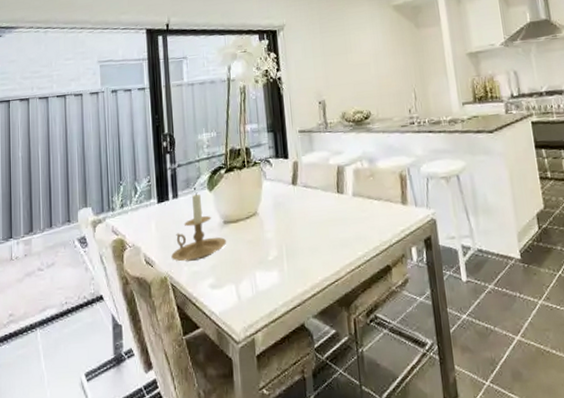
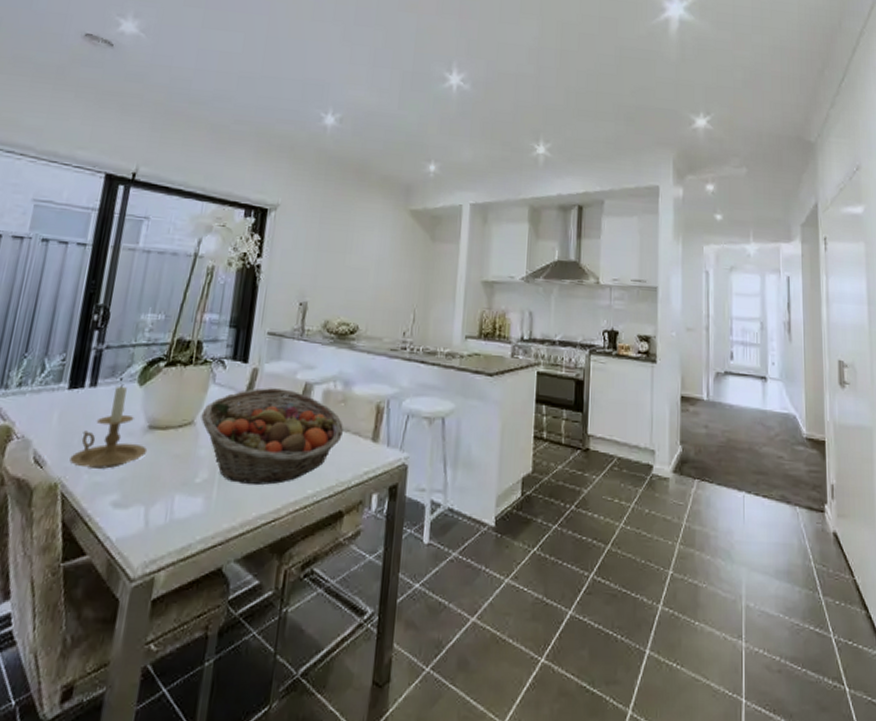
fruit basket: none [261,174,377,256] -> present [201,388,344,486]

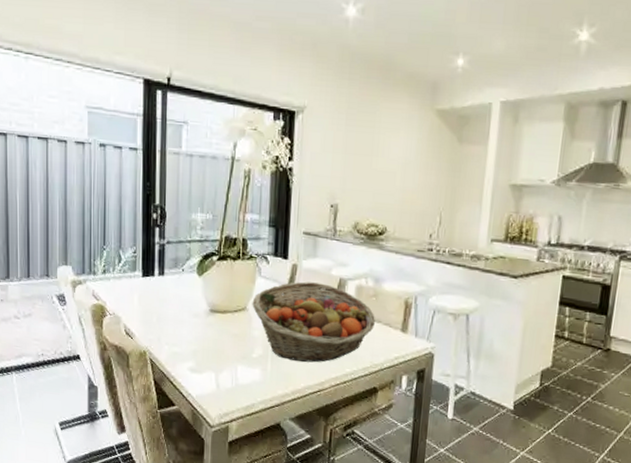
candle holder: present [69,384,148,469] -> none [152,274,212,342]

